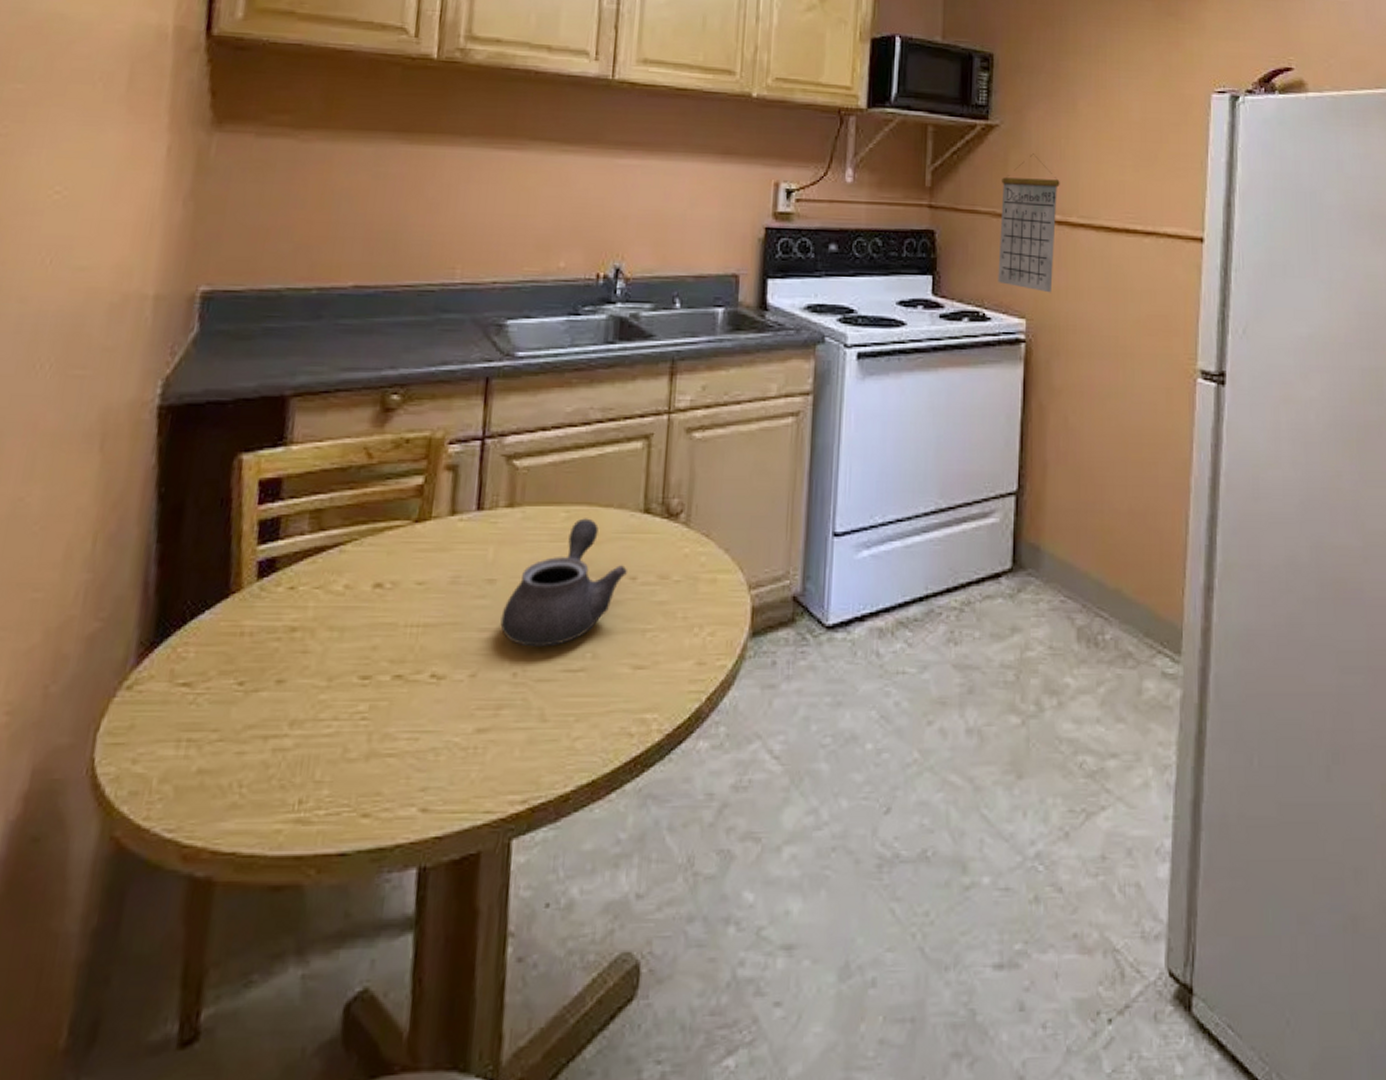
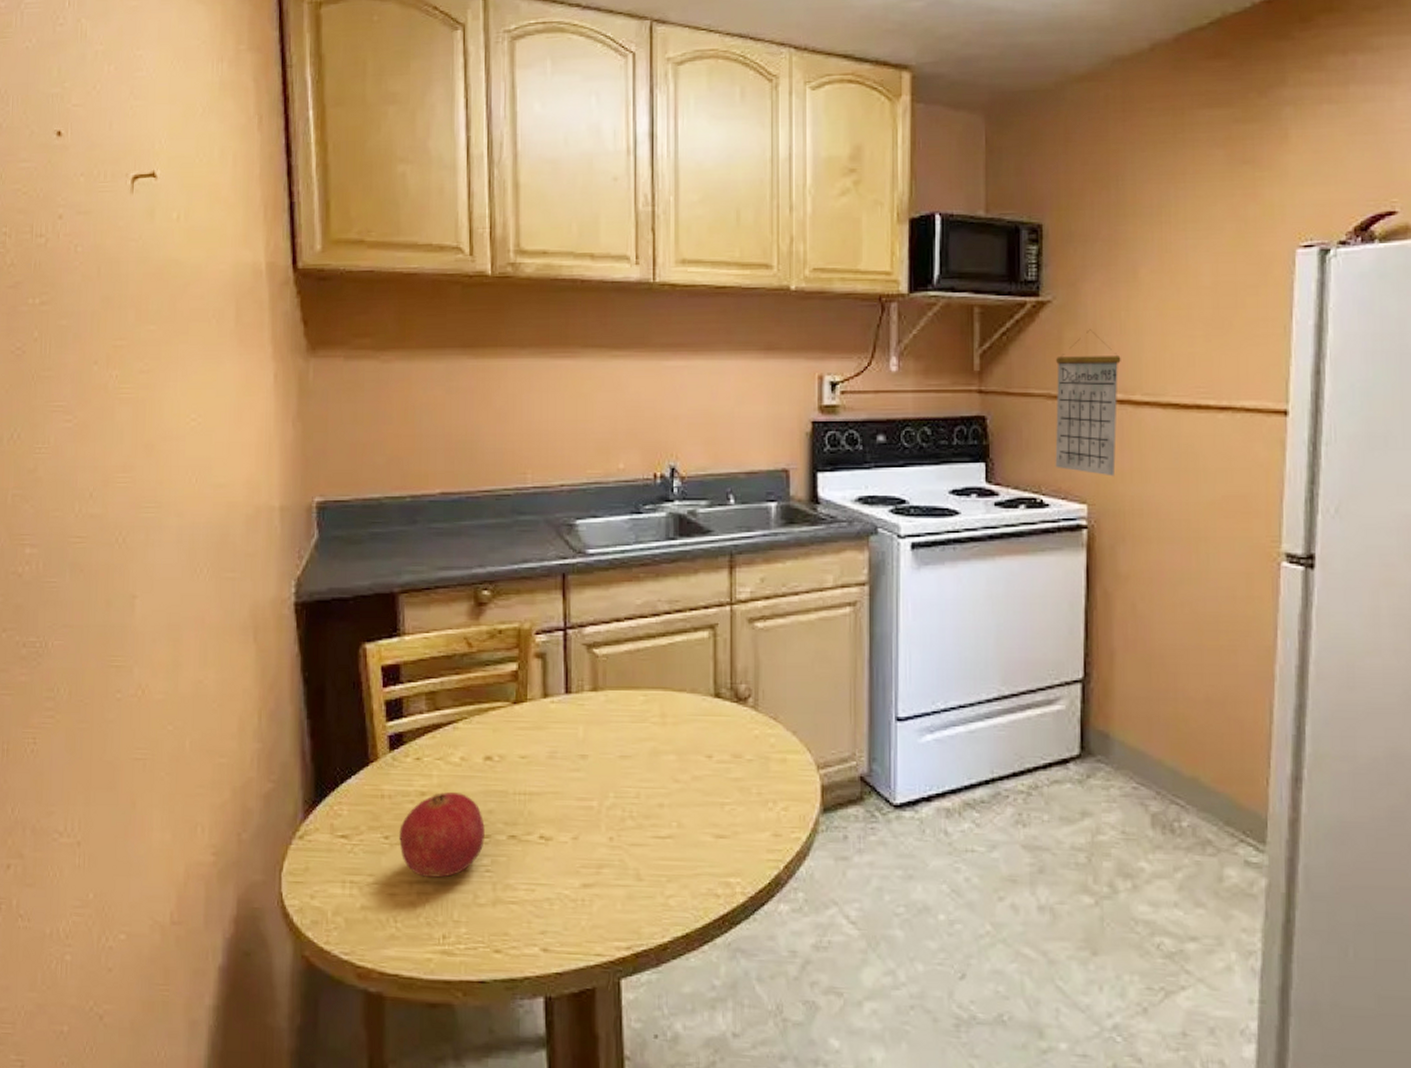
fruit: none [256,627,366,731] -> present [399,792,485,879]
teapot: present [500,518,627,647] -> none [595,701,703,816]

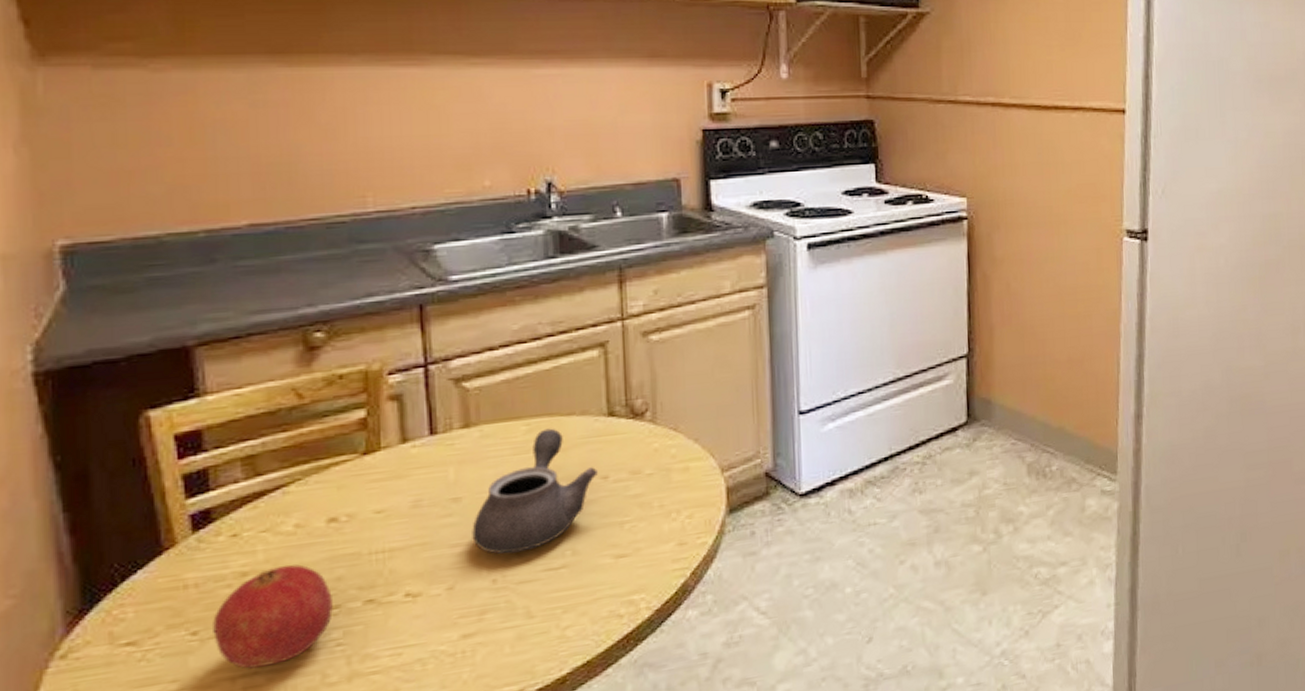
teapot: none [595,701,703,816] -> present [472,428,598,554]
calendar: present [1055,329,1121,477] -> none [936,39,992,172]

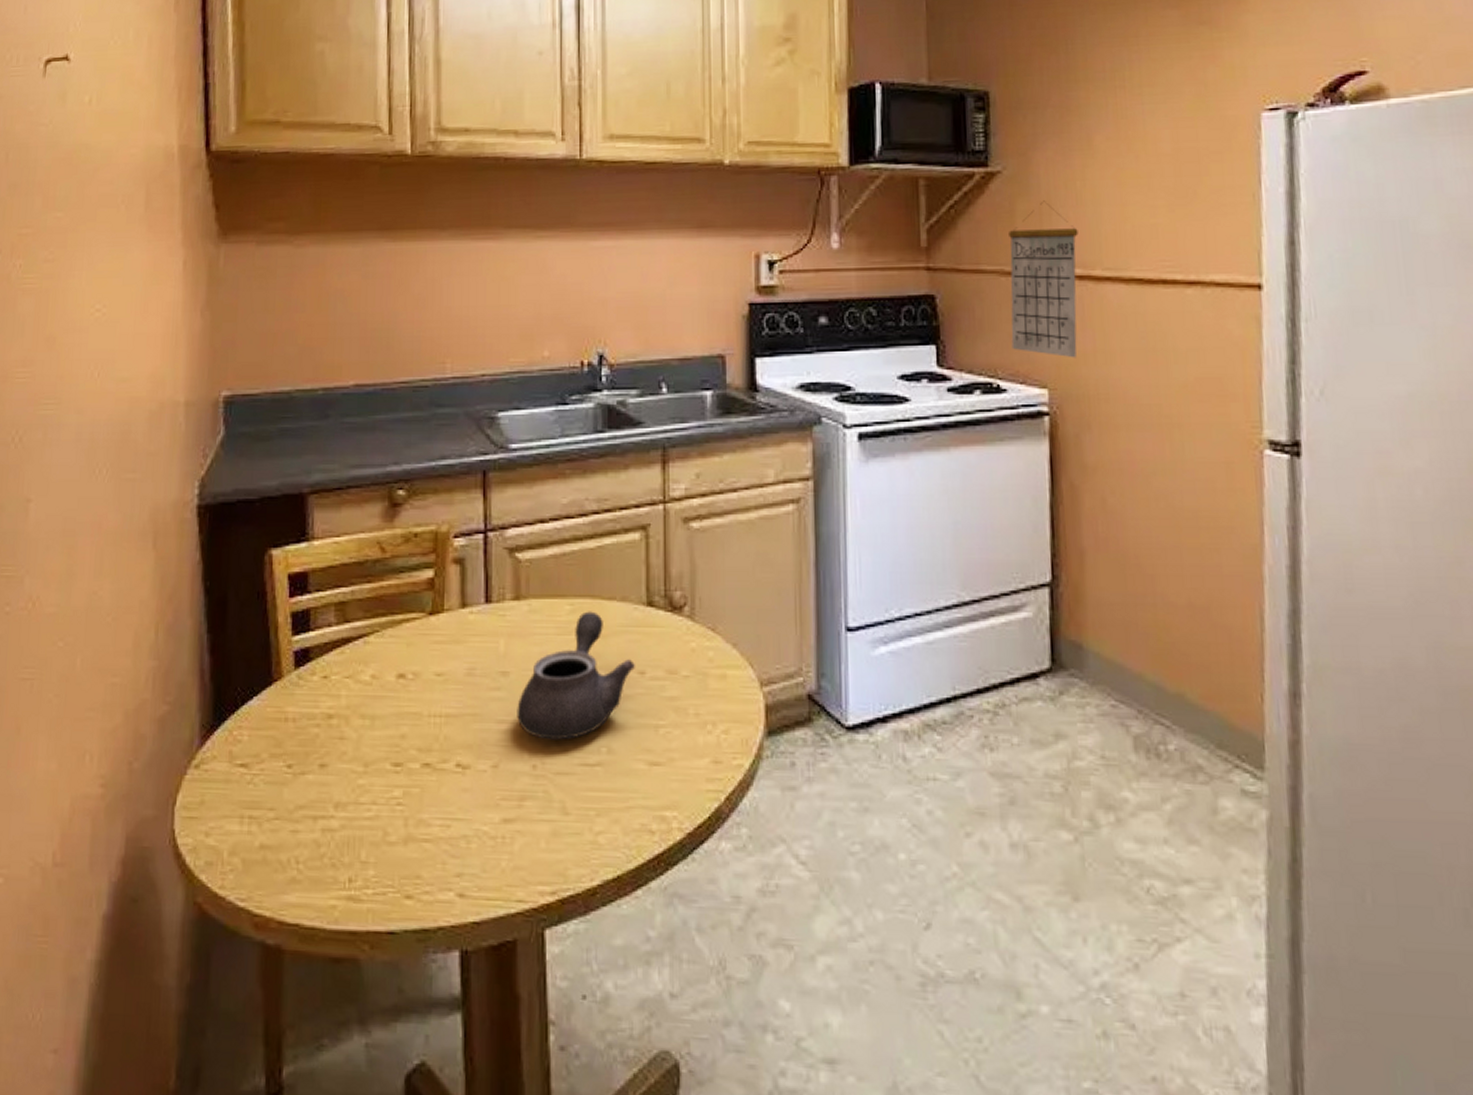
fruit: present [213,564,333,670] -> none [303,715,397,813]
calendar: none [936,39,992,172] -> present [1009,200,1078,358]

